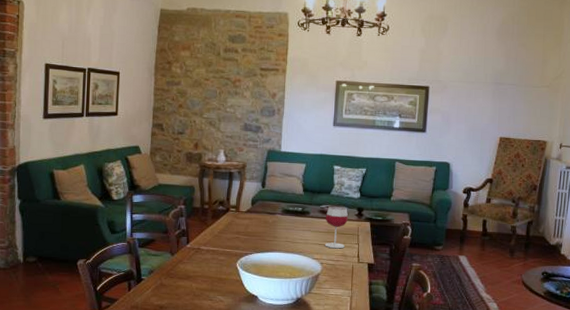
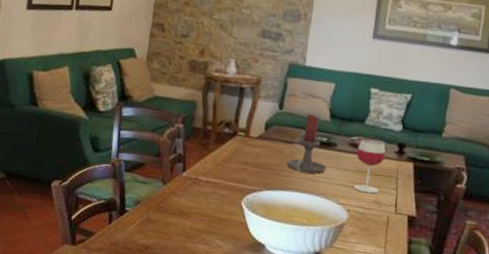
candle holder: none [270,190,303,237] -> present [286,114,327,174]

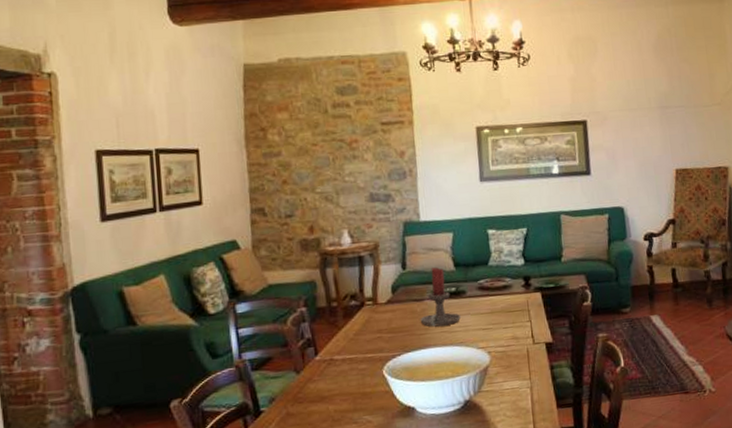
wineglass: present [354,138,386,194] -> none [486,278,514,332]

